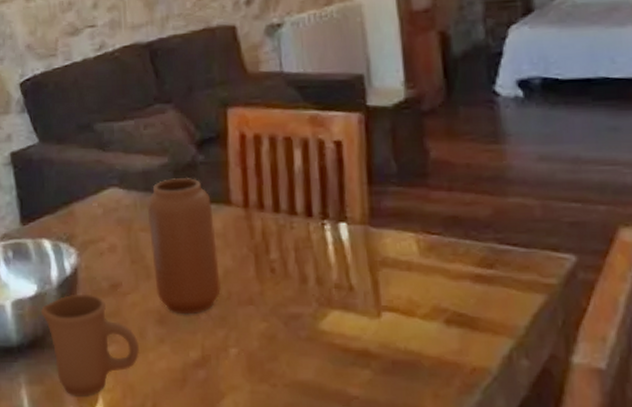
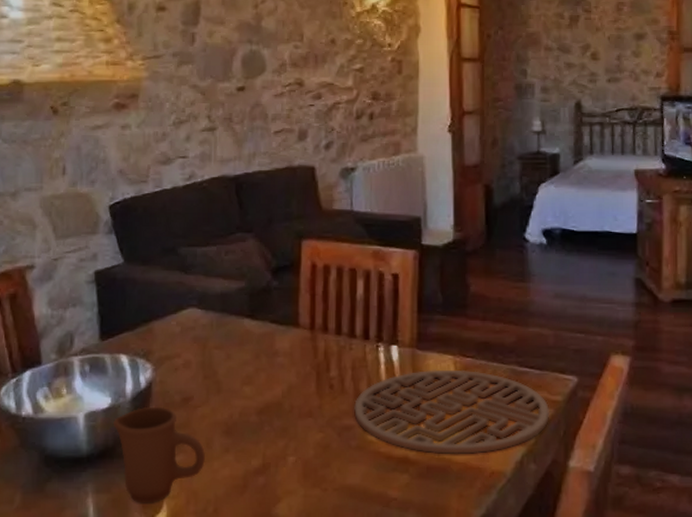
vase: present [146,177,221,313] -> none [222,300,284,425]
placemat: none [300,248,543,347] -> present [354,369,550,454]

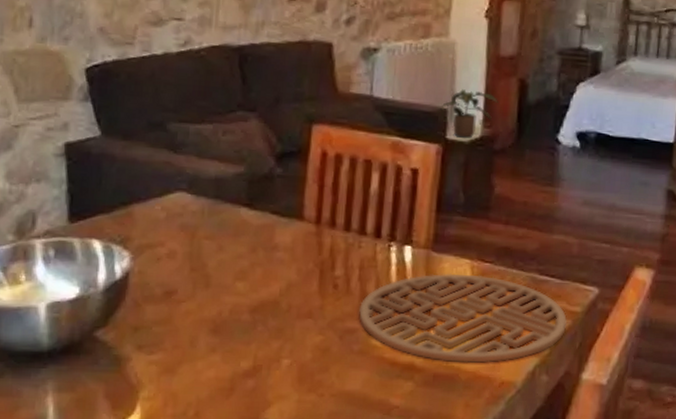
mug: present [114,406,205,503] -> none [81,299,188,405]
potted plant: none [414,198,467,242] -> present [440,89,498,138]

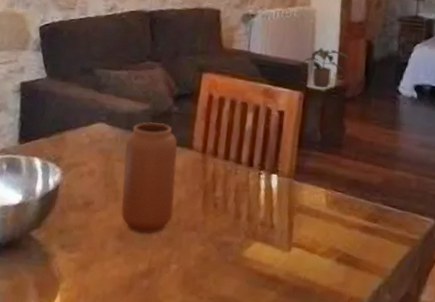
vase: none [213,188,284,324] -> present [120,122,178,233]
placemat: present [358,273,568,363] -> none [233,199,408,280]

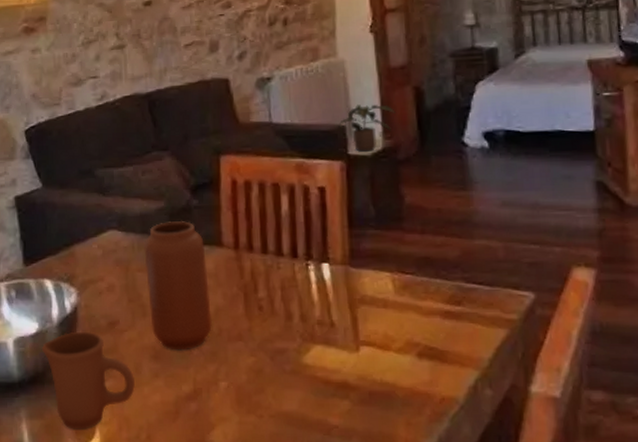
mug: none [22,206,99,294] -> present [42,331,135,430]

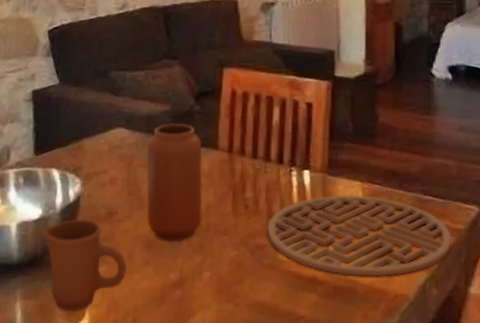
placemat: none [286,287,505,378] -> present [267,194,452,277]
potted plant: present [338,104,396,152] -> none [328,33,378,75]

